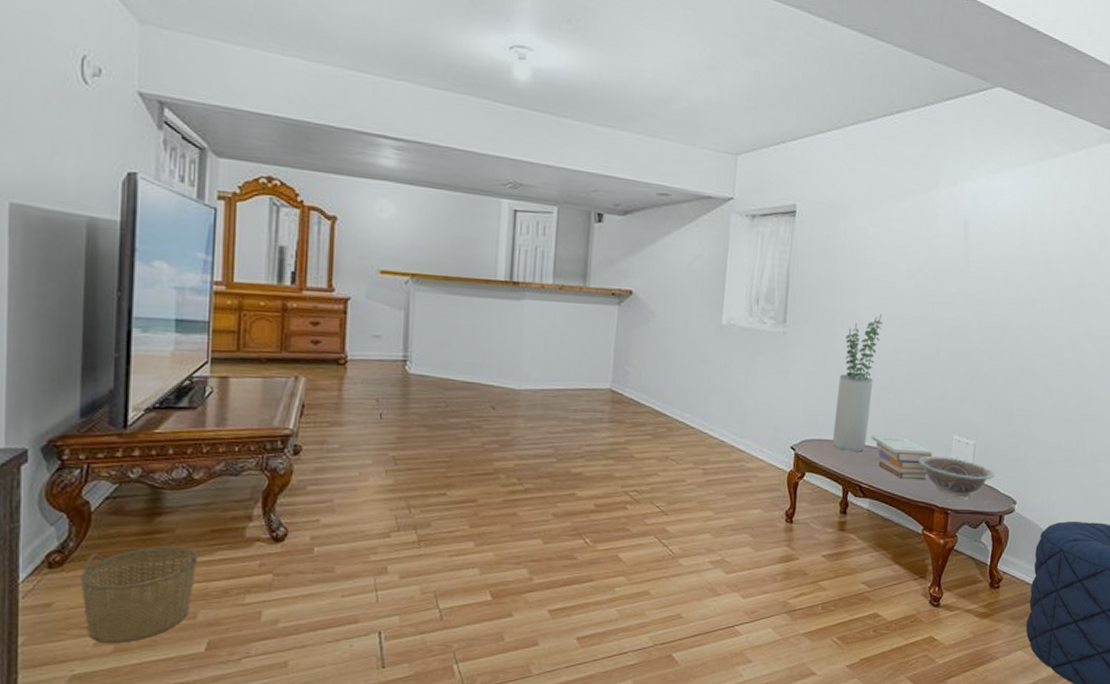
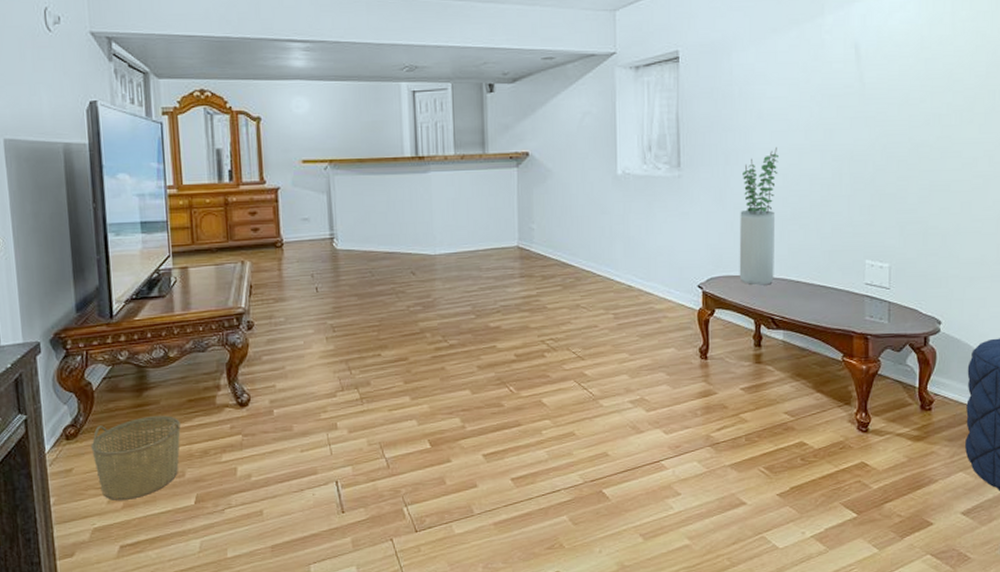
books: present [870,435,933,480] -> none [778,266,846,309]
decorative bowl: present [918,455,995,498] -> none [831,282,915,322]

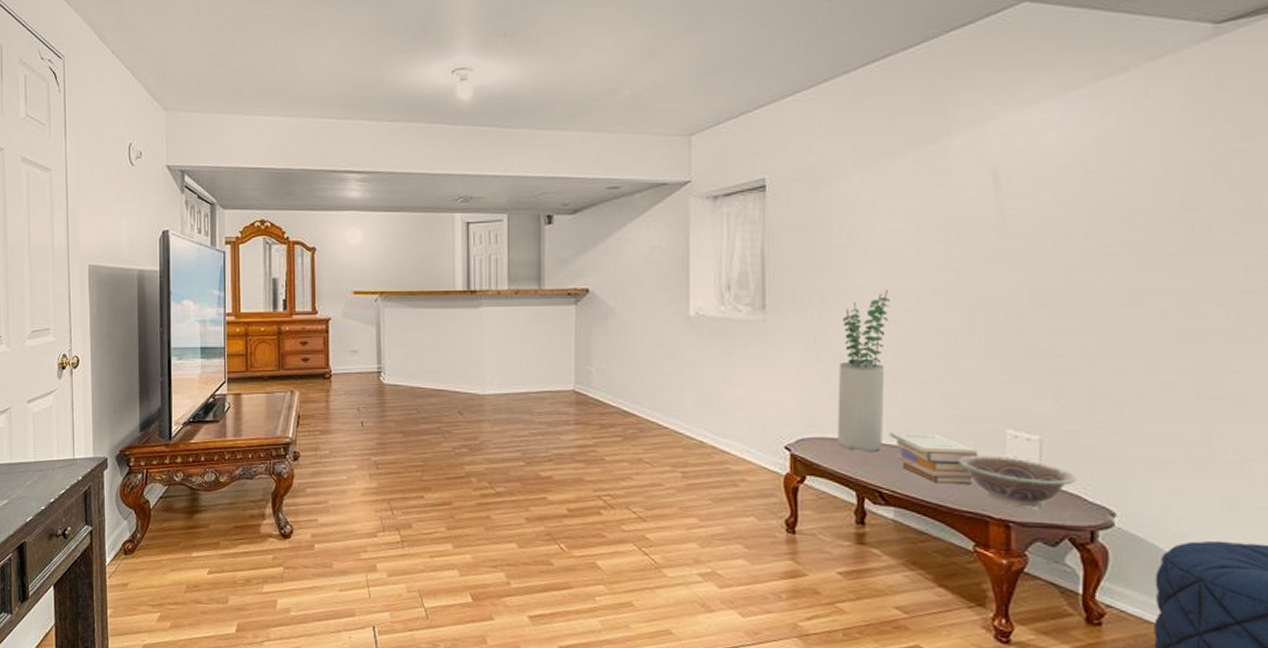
basket: present [91,416,181,500] -> none [145,539,226,620]
books: none [778,266,846,309] -> present [888,431,979,485]
decorative bowl: none [831,282,915,322] -> present [958,454,1077,507]

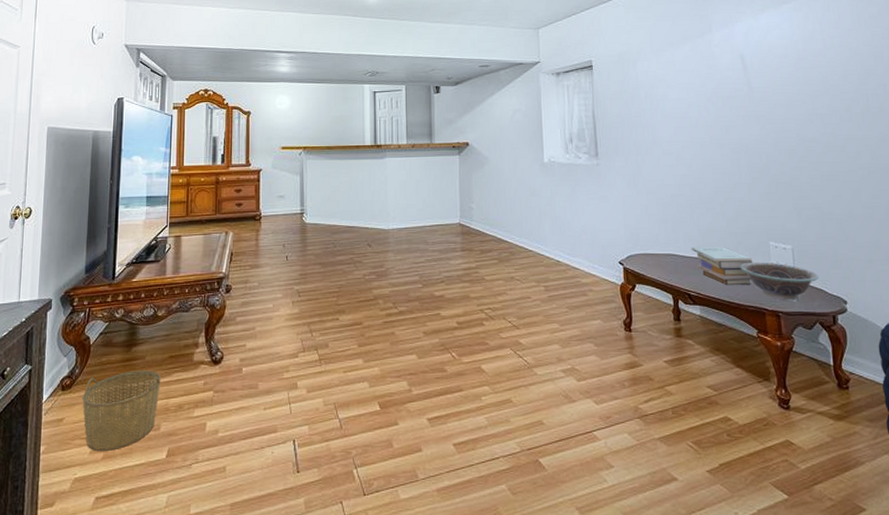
basket: none [145,539,226,620] -> present [82,370,161,451]
vase: present [837,290,890,452] -> none [651,141,688,263]

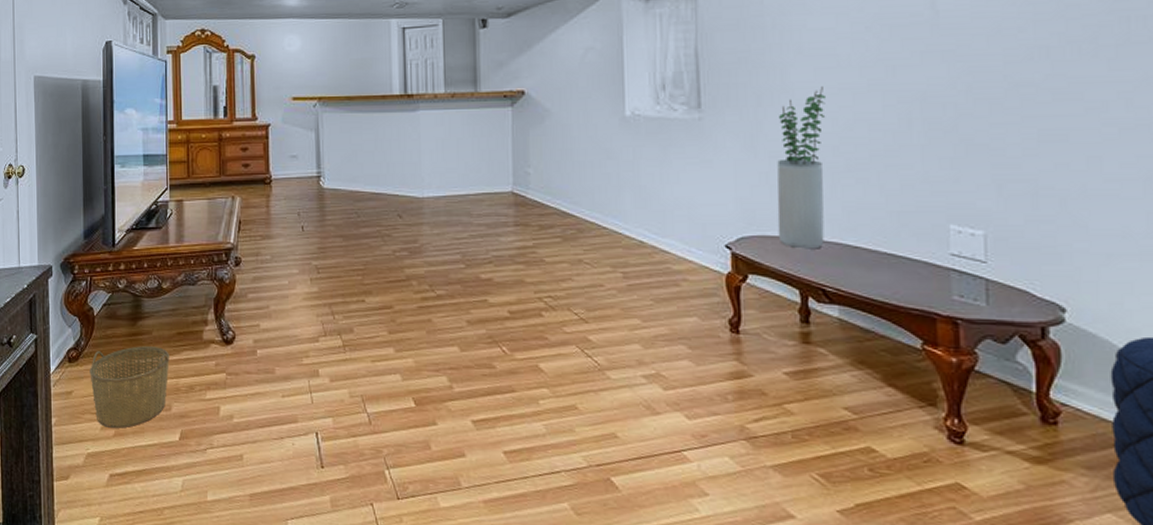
vase: none [651,141,688,263] -> present [777,86,826,249]
books: present [691,246,753,286] -> none [829,228,923,282]
decorative bowl: present [740,261,819,300] -> none [902,251,1024,304]

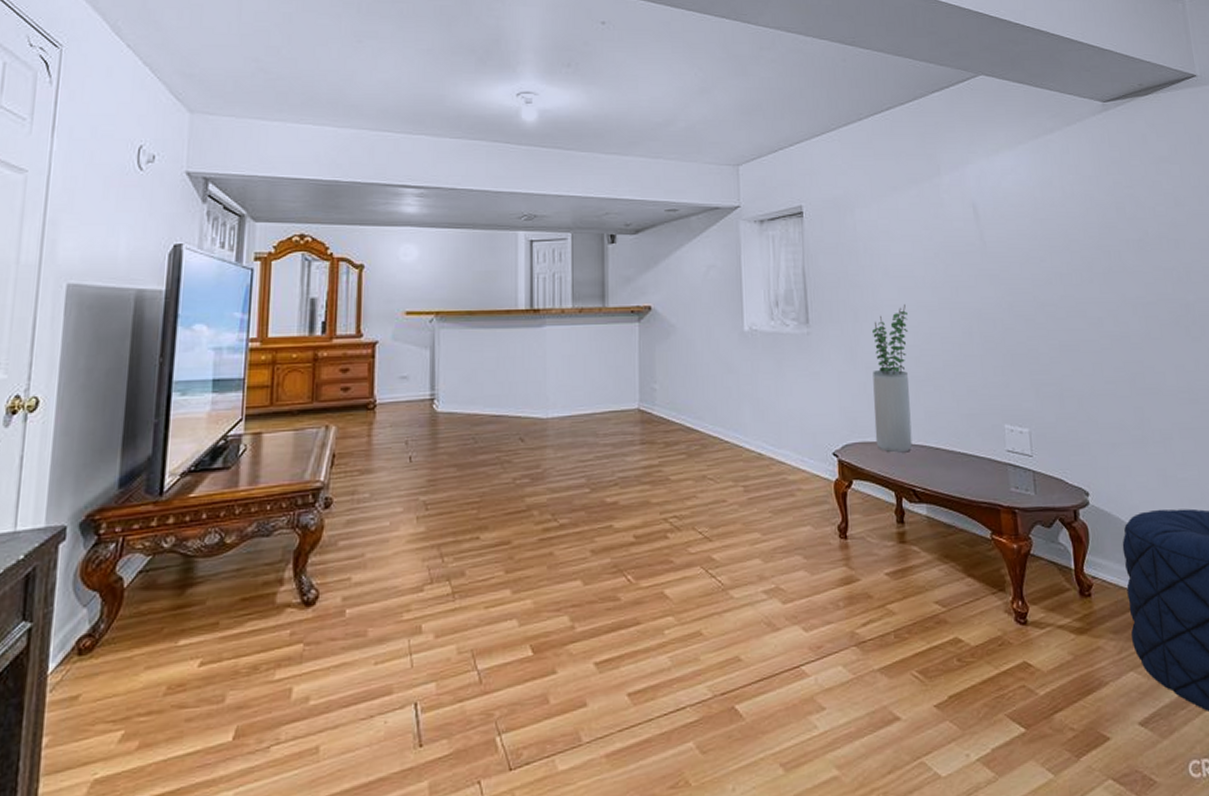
basket: present [89,346,170,428] -> none [109,619,228,738]

